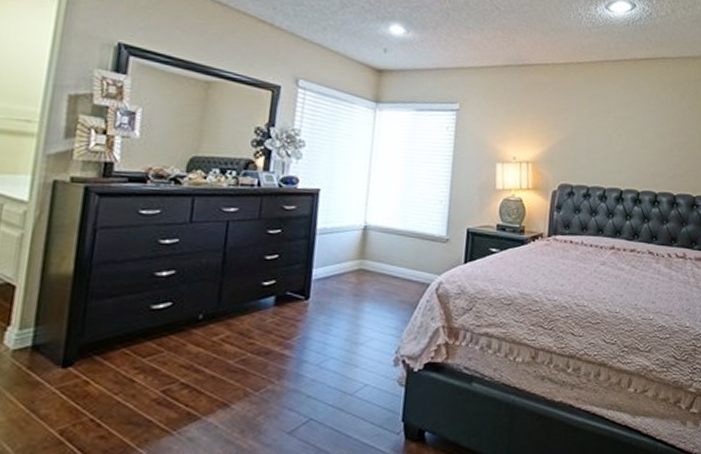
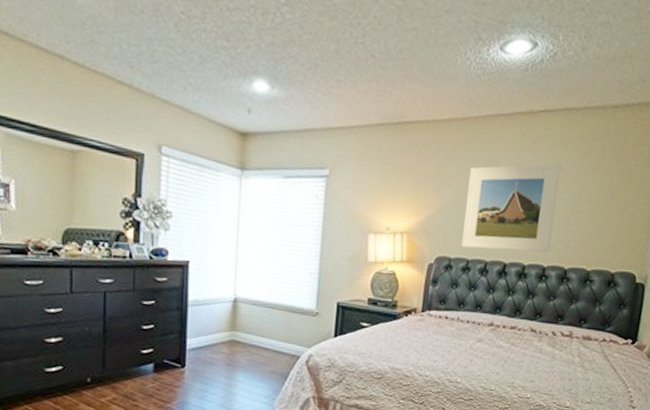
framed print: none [582,103,663,180] -> present [461,164,561,253]

